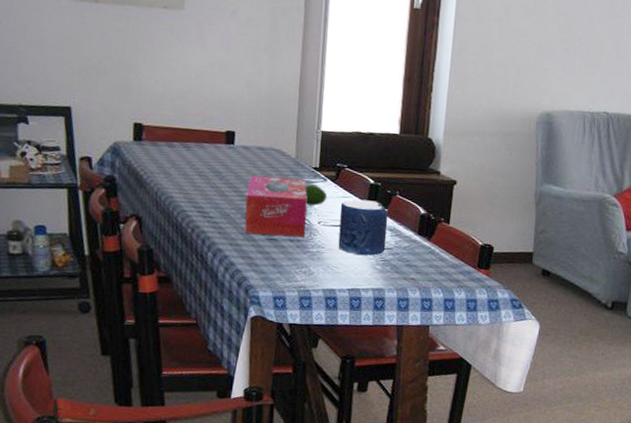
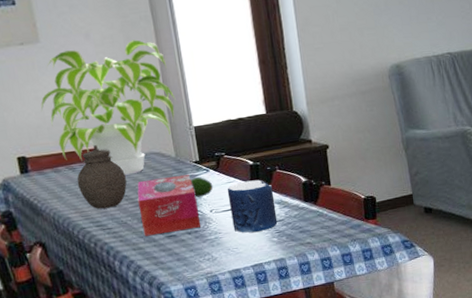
plant: none [169,24,310,167] -> present [40,39,176,175]
jar: none [188,127,240,196] -> present [77,144,127,209]

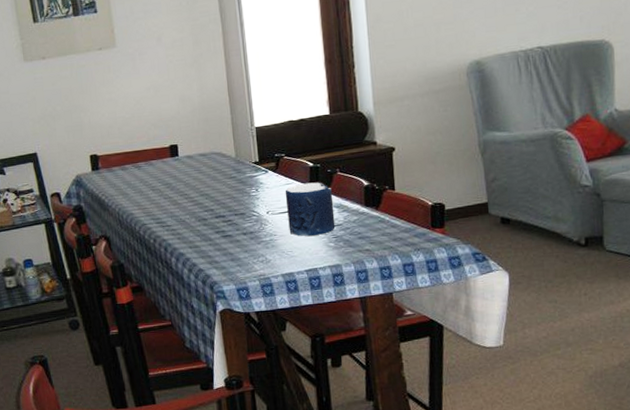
plant: present [40,39,176,175] -> none [113,42,239,174]
jar: present [77,144,127,209] -> none [141,143,187,207]
tissue box: present [137,174,201,236] -> none [196,174,257,235]
fruit: present [190,177,213,198] -> none [248,178,271,198]

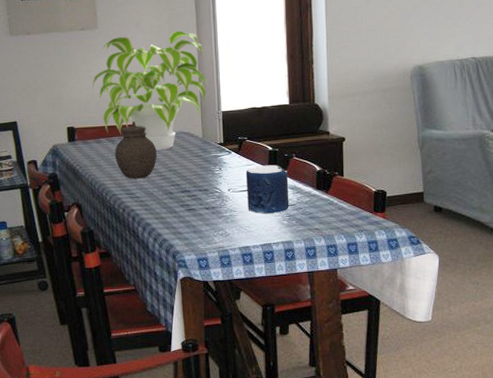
plant: none [113,42,239,174] -> present [91,30,209,151]
jar: none [141,143,187,207] -> present [114,121,157,179]

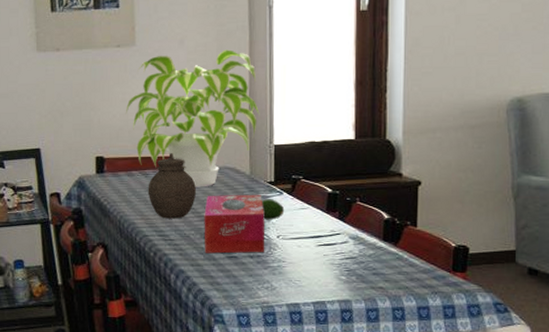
tissue box: none [165,154,219,208] -> present [204,194,265,254]
fruit: none [213,158,234,176] -> present [261,199,285,220]
candle: present [245,165,289,214] -> none [298,209,350,267]

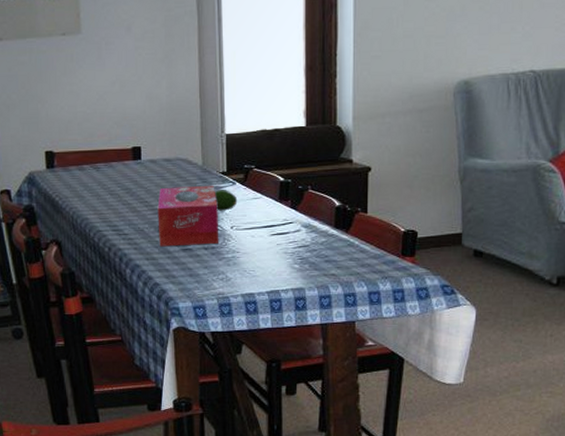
plant: present [125,49,260,187] -> none [73,36,211,180]
jar: present [148,152,196,219] -> none [100,144,149,213]

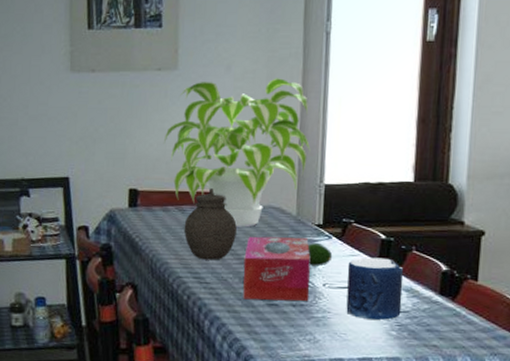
plant: none [73,36,211,180] -> present [163,78,311,227]
jar: none [100,144,149,213] -> present [184,187,237,260]
candle: none [252,198,302,256] -> present [346,257,404,320]

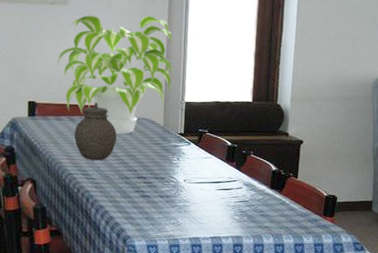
tissue box: present [243,236,311,301] -> none [122,142,175,193]
fruit: present [307,243,333,267] -> none [172,148,192,166]
candle: present [346,257,404,320] -> none [201,159,244,208]

